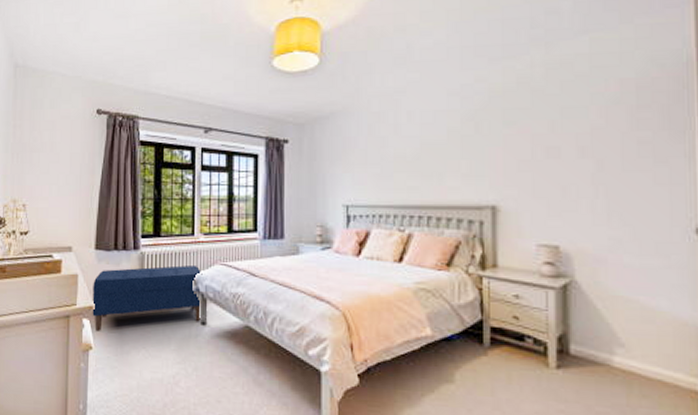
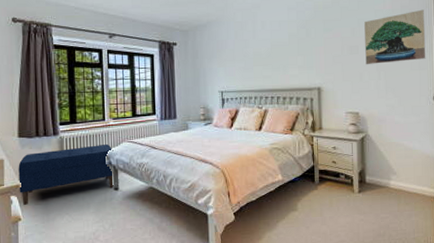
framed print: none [571,91,683,176] -> present [364,9,426,65]

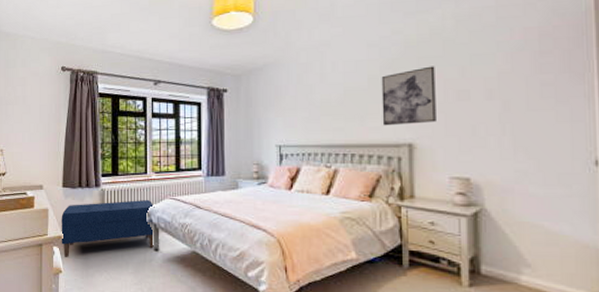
wall art: none [298,27,336,74] -> present [381,66,436,126]
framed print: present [364,9,426,65] -> none [480,38,583,116]

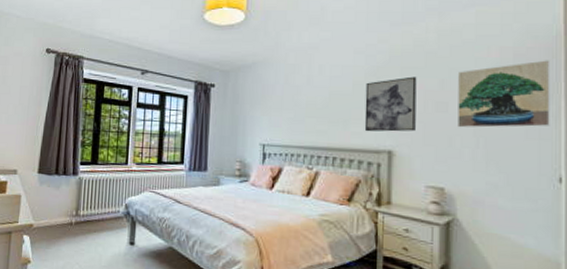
bench: present [61,199,155,257] -> none [32,190,134,247]
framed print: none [480,38,583,116] -> present [458,60,550,128]

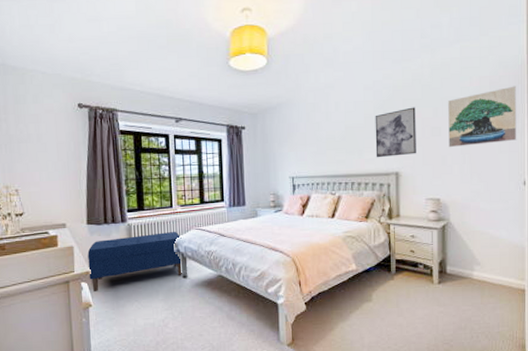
bench: none [32,190,134,247] -> present [87,231,183,291]

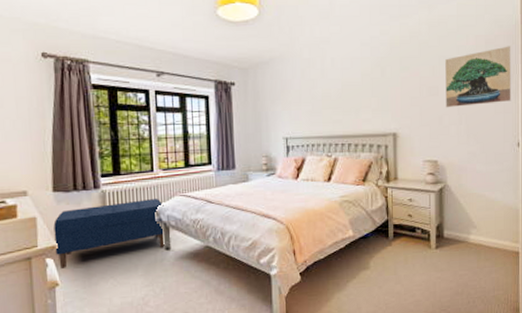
wall art: present [375,107,416,158] -> none [372,65,414,118]

